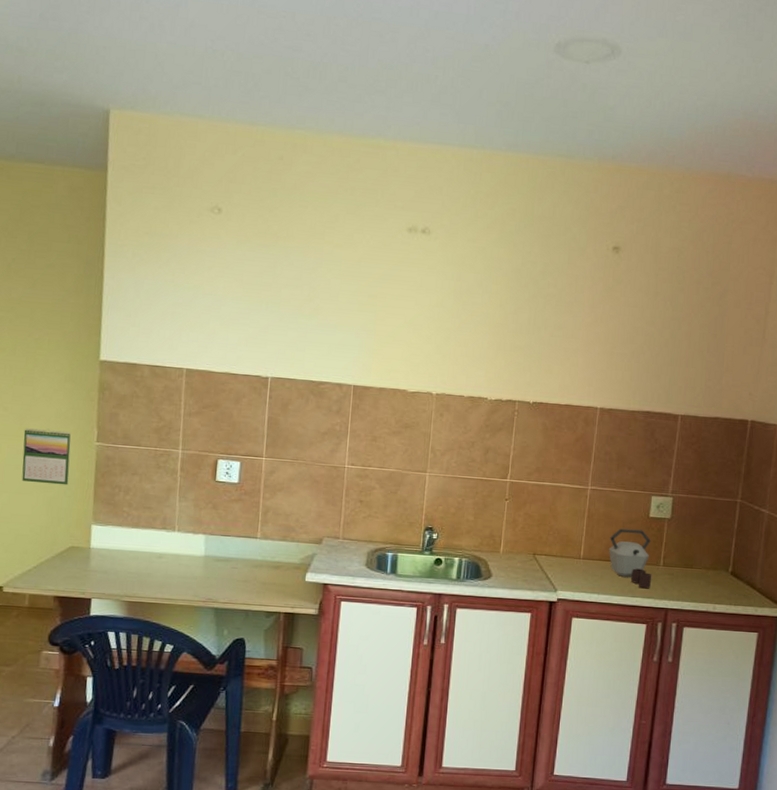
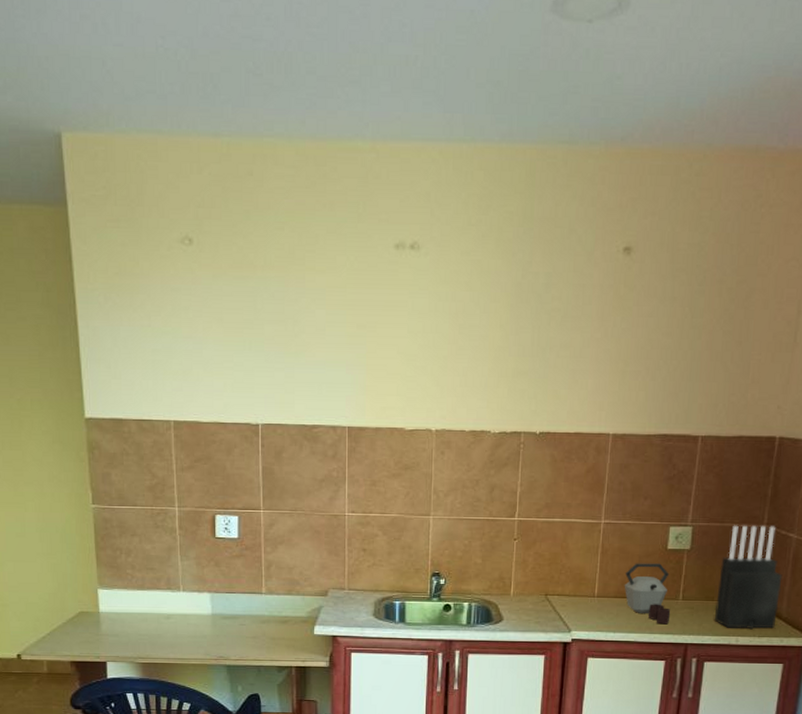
calendar: present [21,428,71,486] -> none [19,493,70,551]
knife block: none [692,498,756,598] -> present [714,525,783,630]

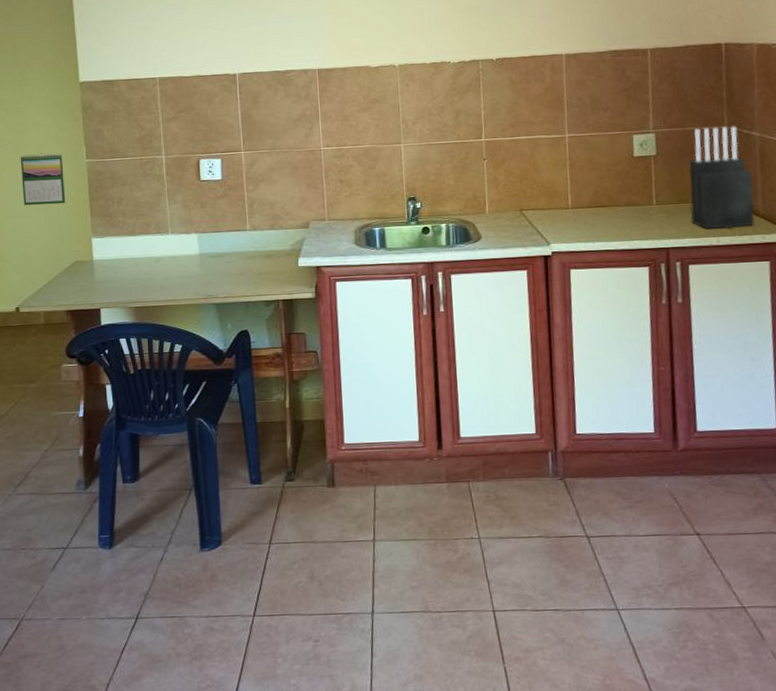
calendar: none [19,493,70,551] -> present [20,153,66,206]
kettle: present [624,563,671,625] -> none [596,171,647,231]

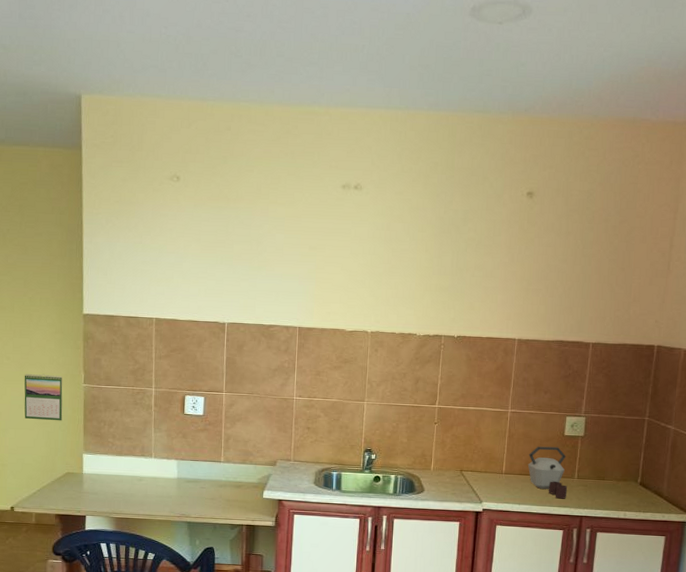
kettle: none [596,171,647,231] -> present [527,446,568,499]
knife block: present [688,126,755,229] -> none [605,417,663,506]

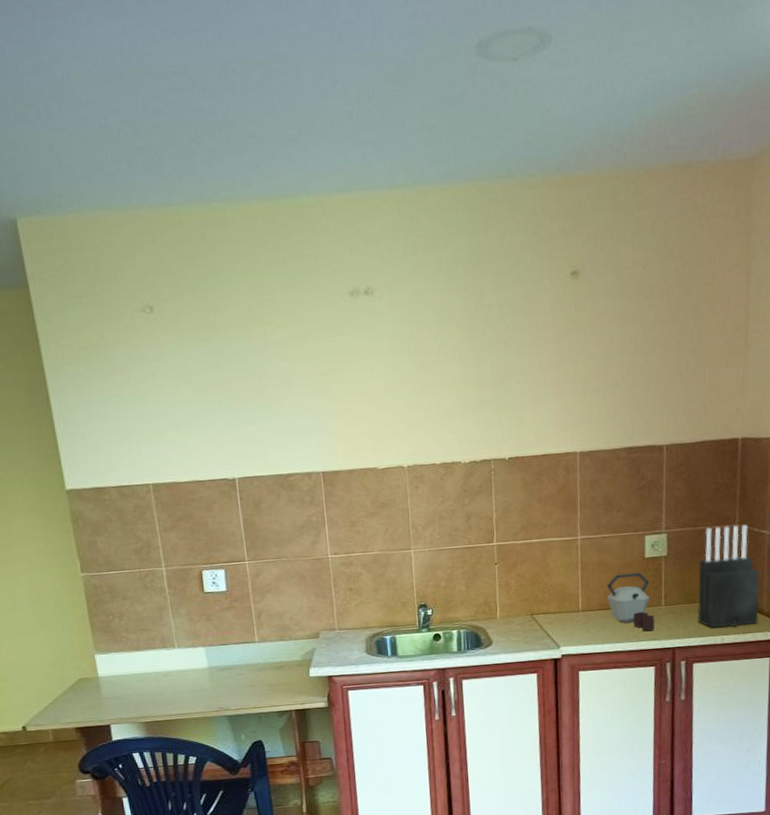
calendar: present [24,374,63,421] -> none [9,567,64,623]
knife block: none [605,417,663,506] -> present [697,524,760,628]

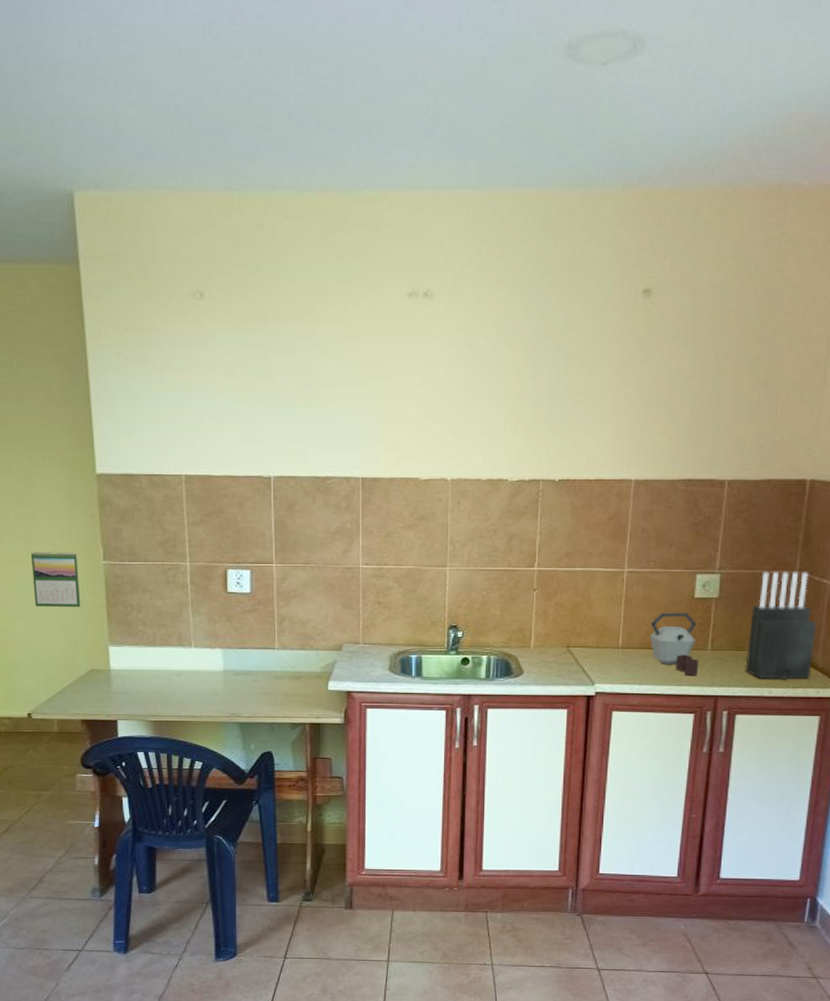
calendar: none [9,567,64,623] -> present [30,550,81,608]

